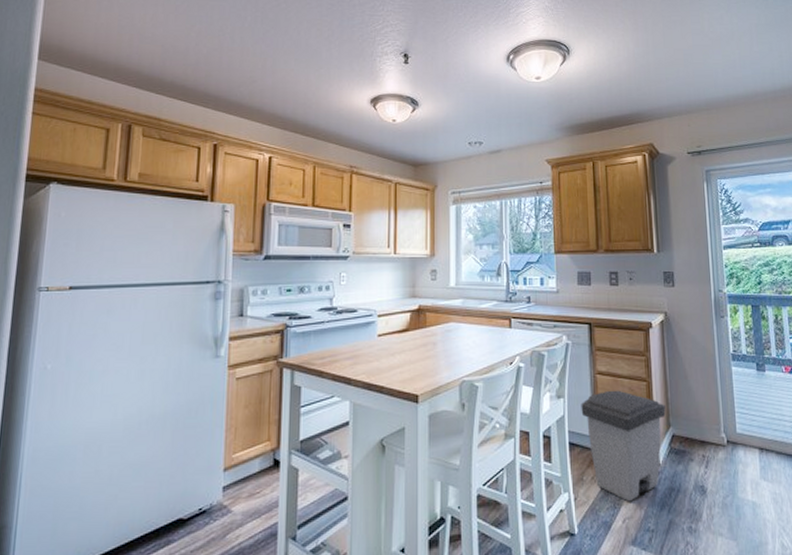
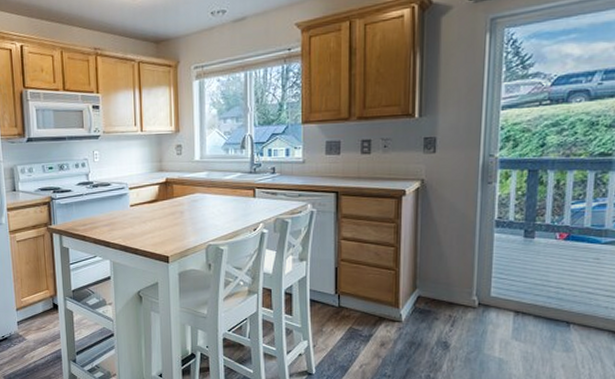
trash can: present [581,390,666,502] -> none [323,254,413,351]

